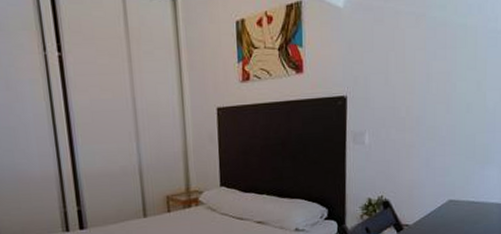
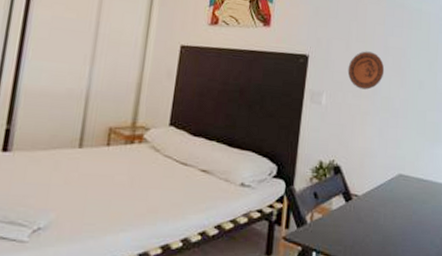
decorative plate: none [389,81,428,122] -> present [347,51,385,90]

